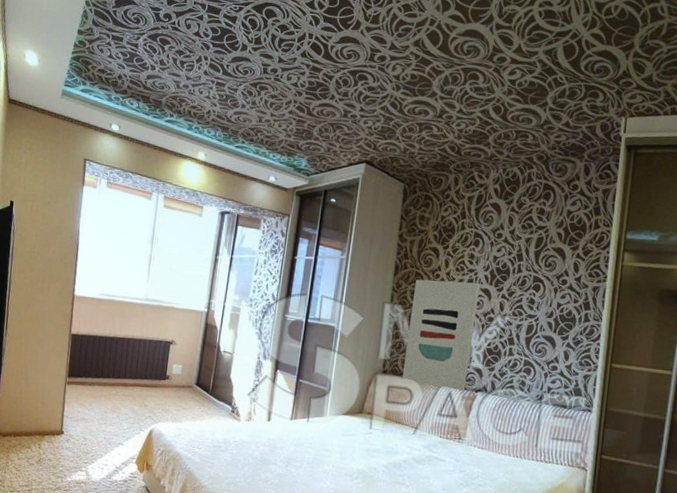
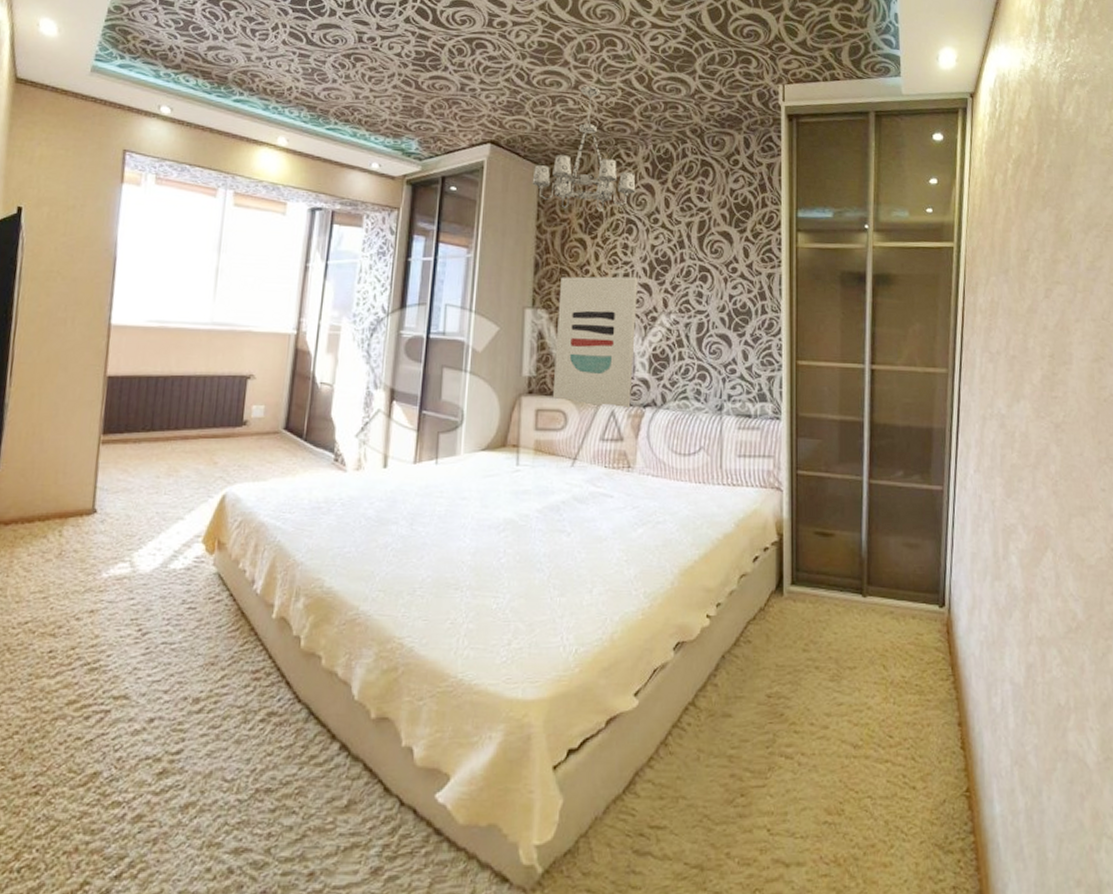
chandelier: none [397,115,485,226] -> present [532,86,636,213]

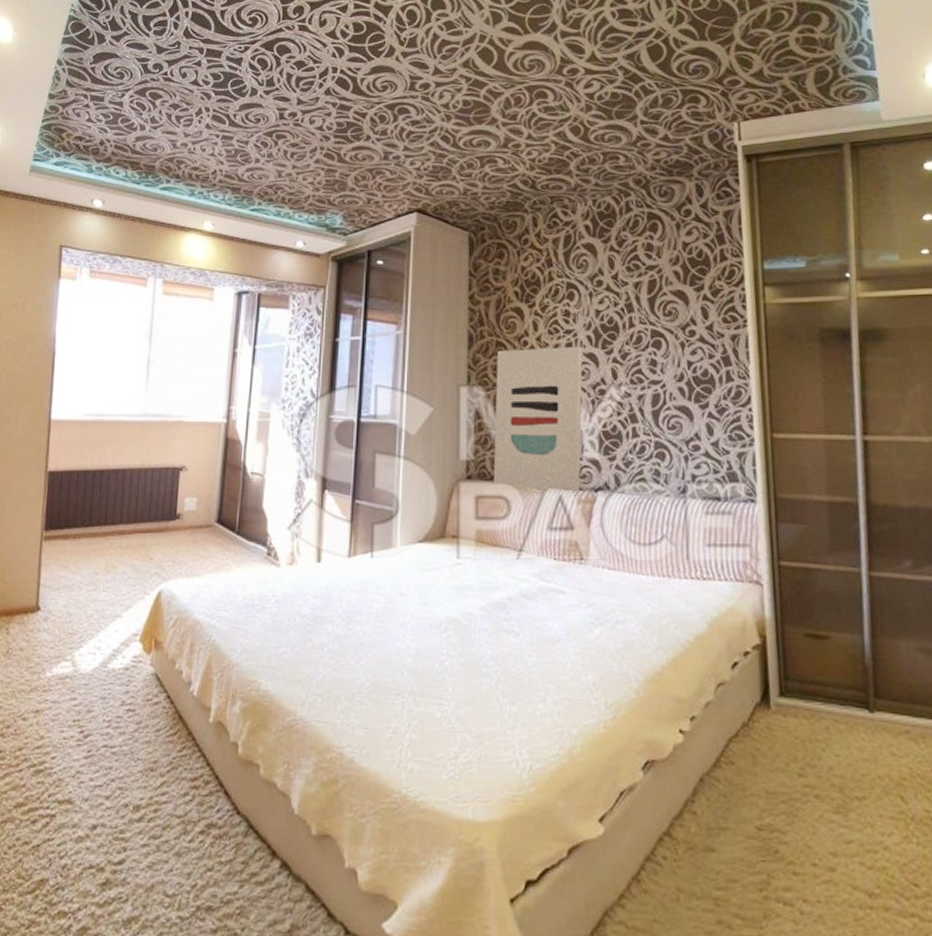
chandelier: present [532,86,636,213] -> none [462,143,576,278]

